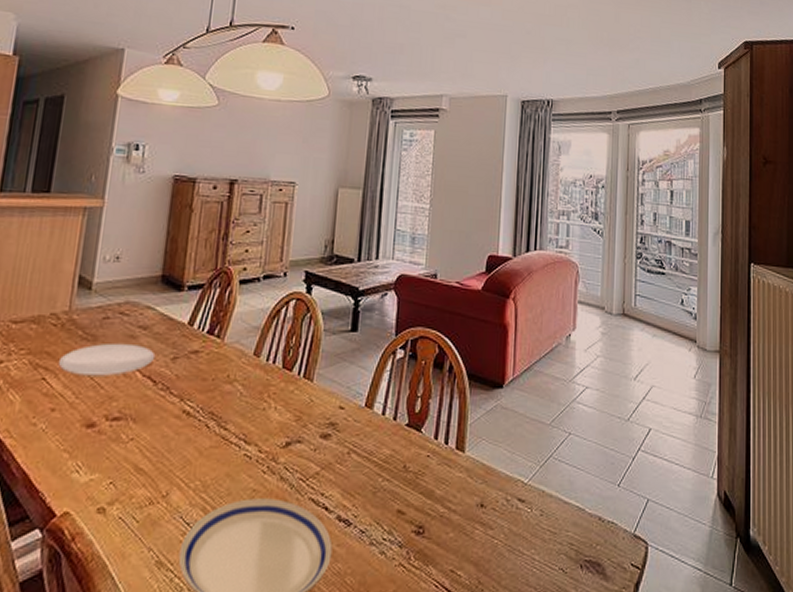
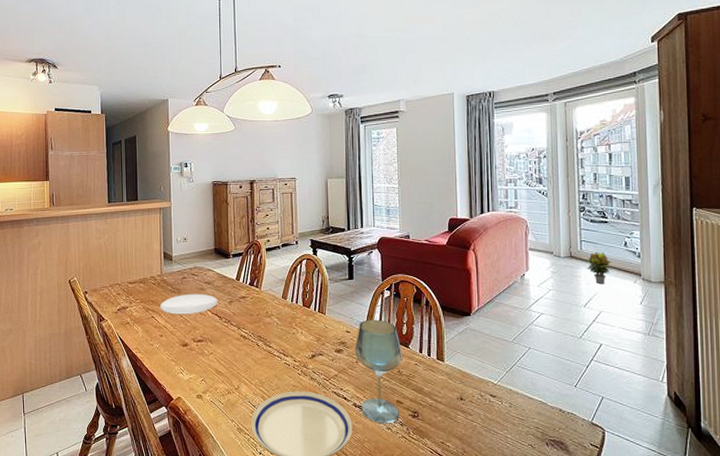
wine glass: none [347,390,413,546] -> present [355,319,403,424]
potted plant: none [640,310,667,352] -> present [587,252,613,285]

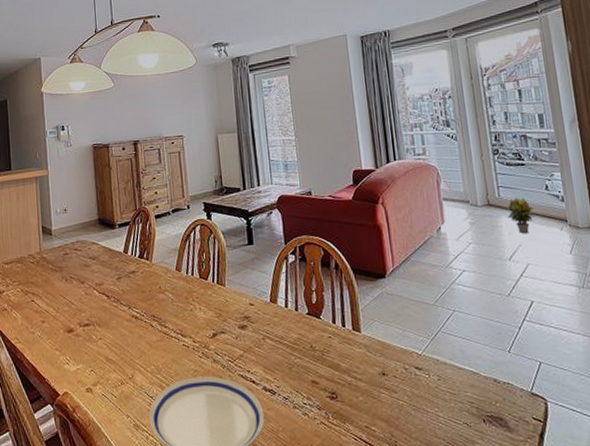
plate: present [159,293,218,316] -> none [40,270,105,297]
wine glass: present [355,319,403,424] -> none [260,288,316,409]

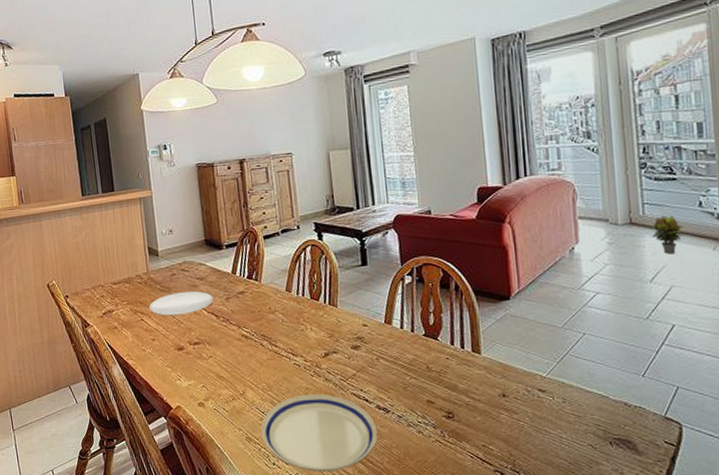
plate: none [40,270,105,297] -> present [149,291,214,317]

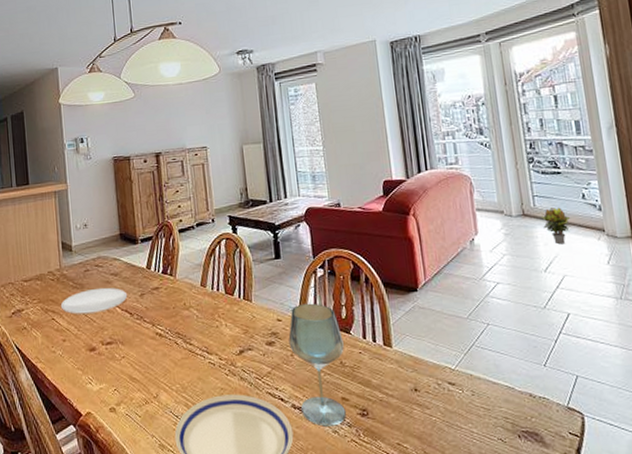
wine glass: none [374,309,432,427] -> present [288,303,346,427]

